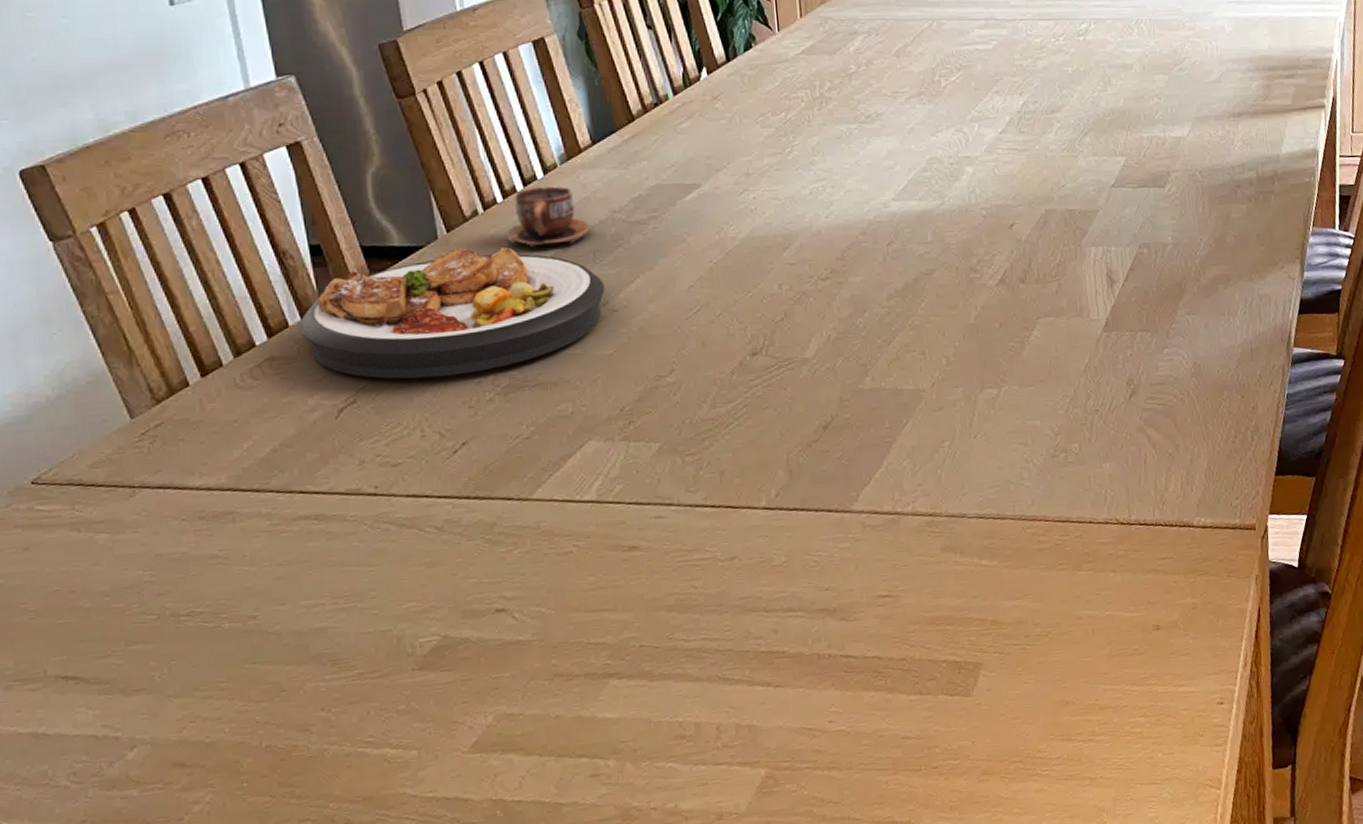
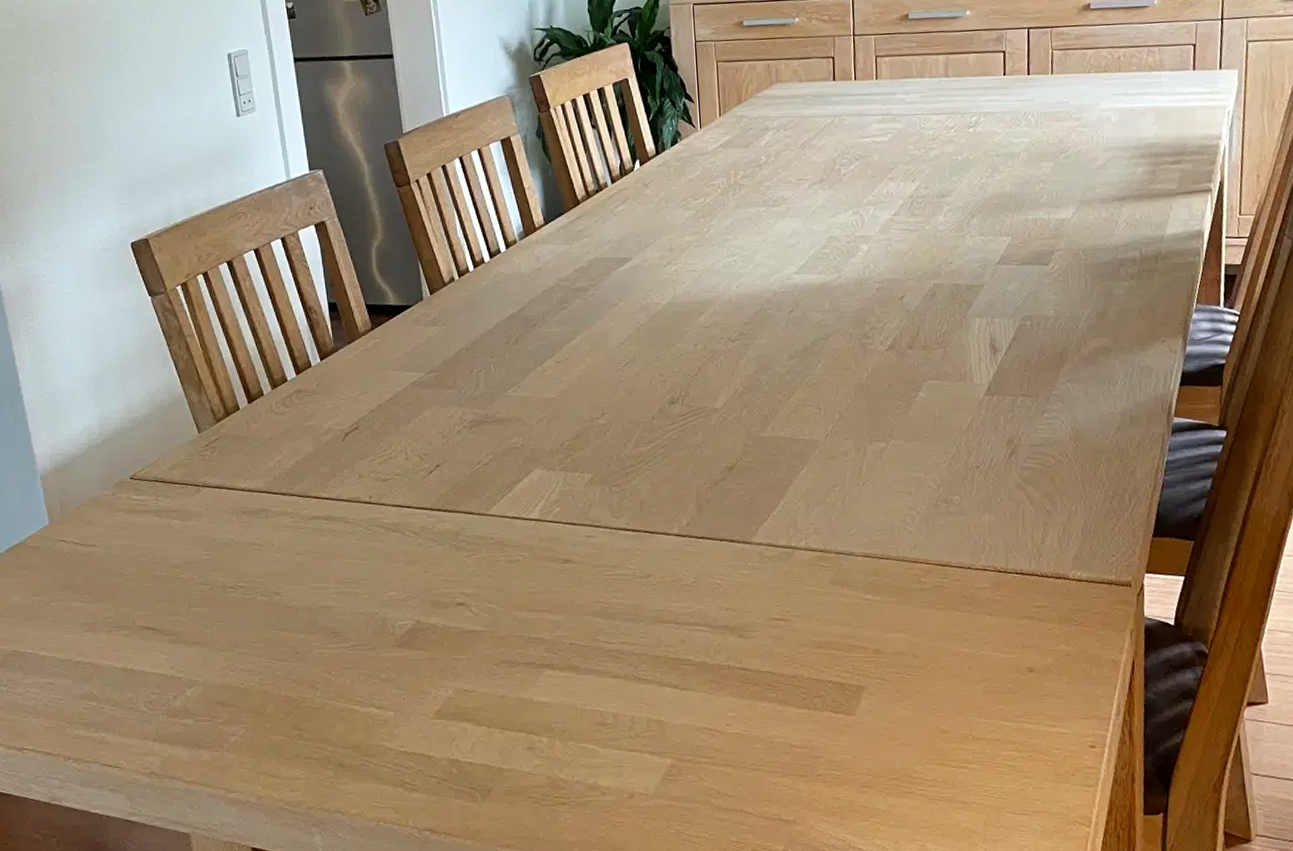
plate: present [299,247,605,379] -> none [319,306,551,412]
cup: present [506,186,592,247] -> none [475,258,543,308]

